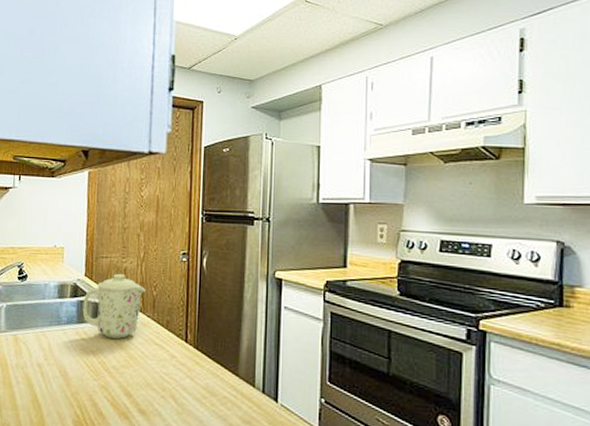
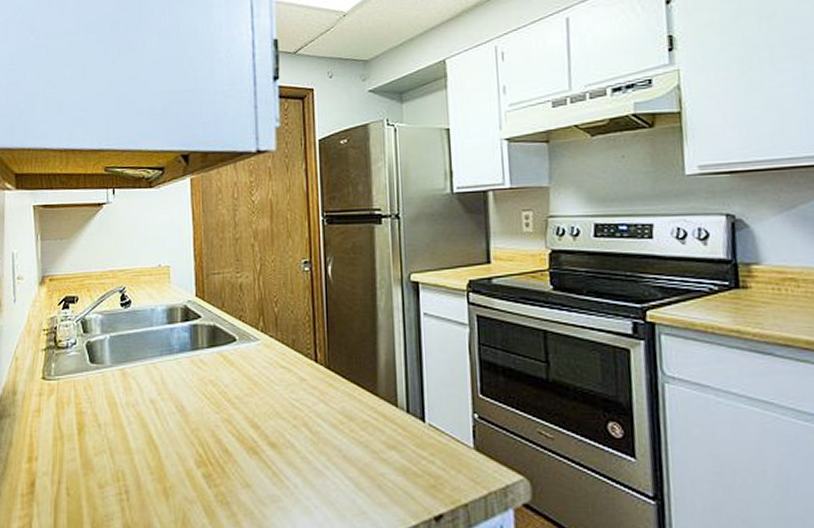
mug: present [82,273,146,339] -> none [196,290,266,364]

